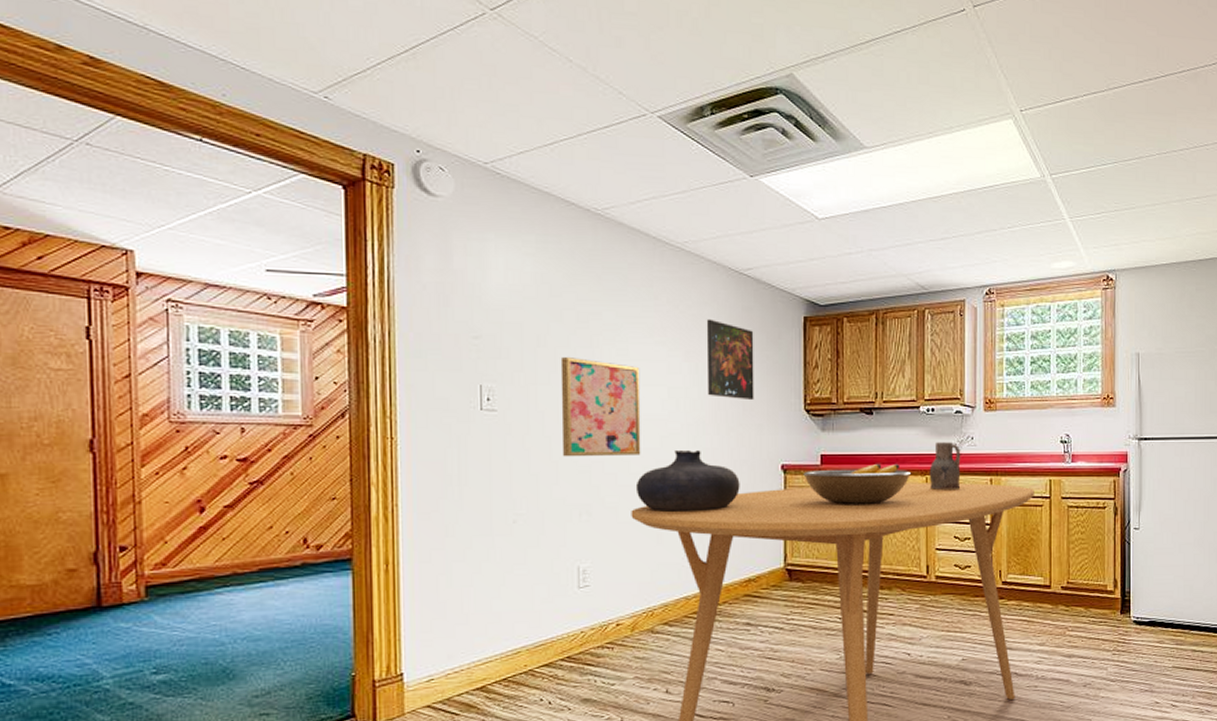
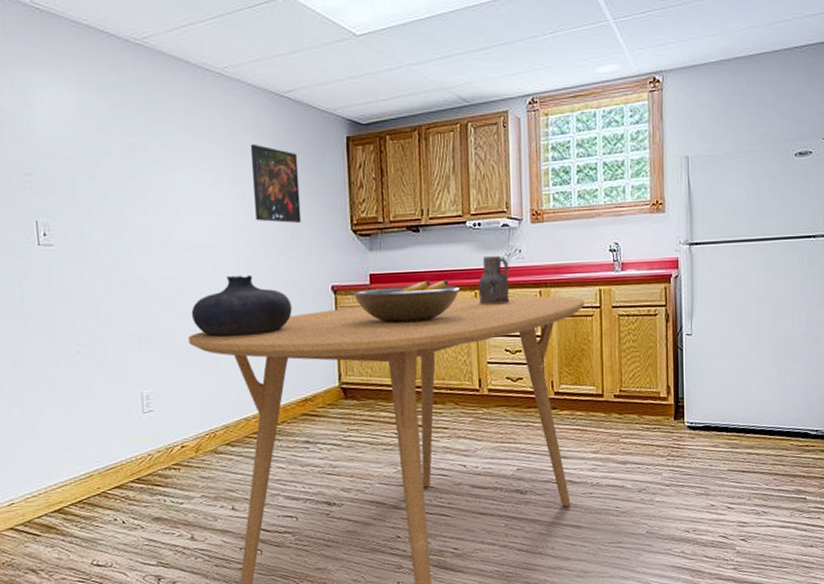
wall art: present [560,357,641,457] -> none [110,189,195,288]

